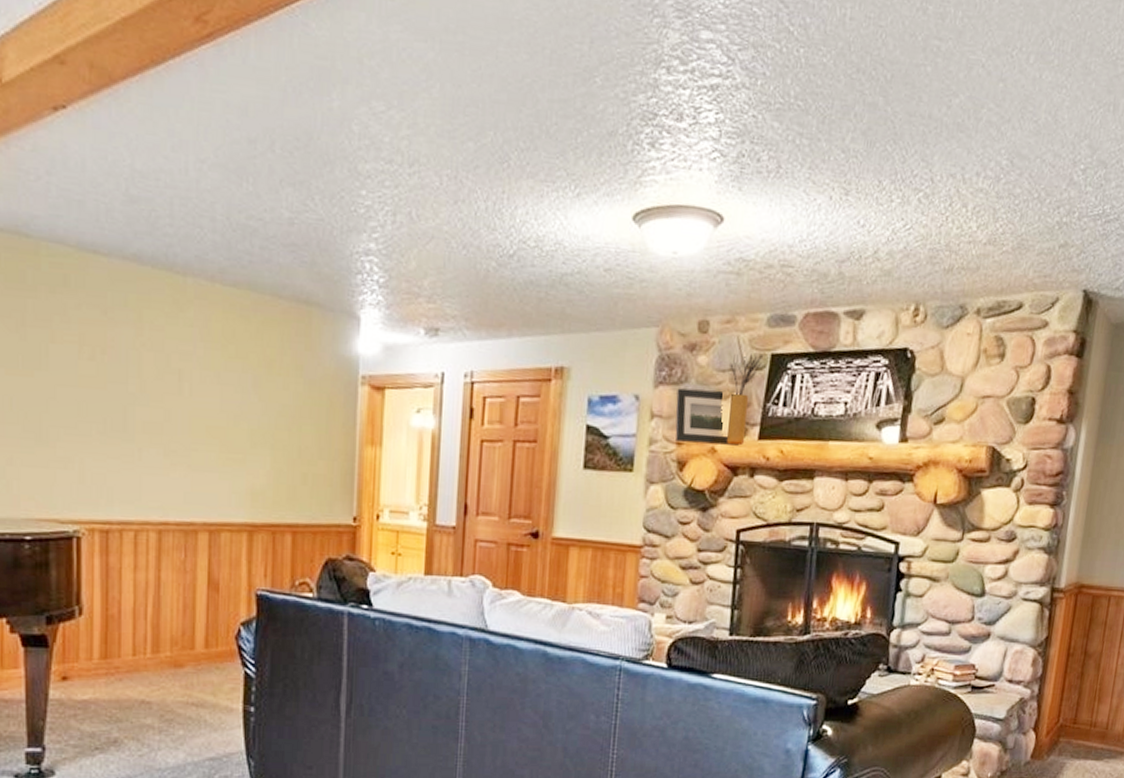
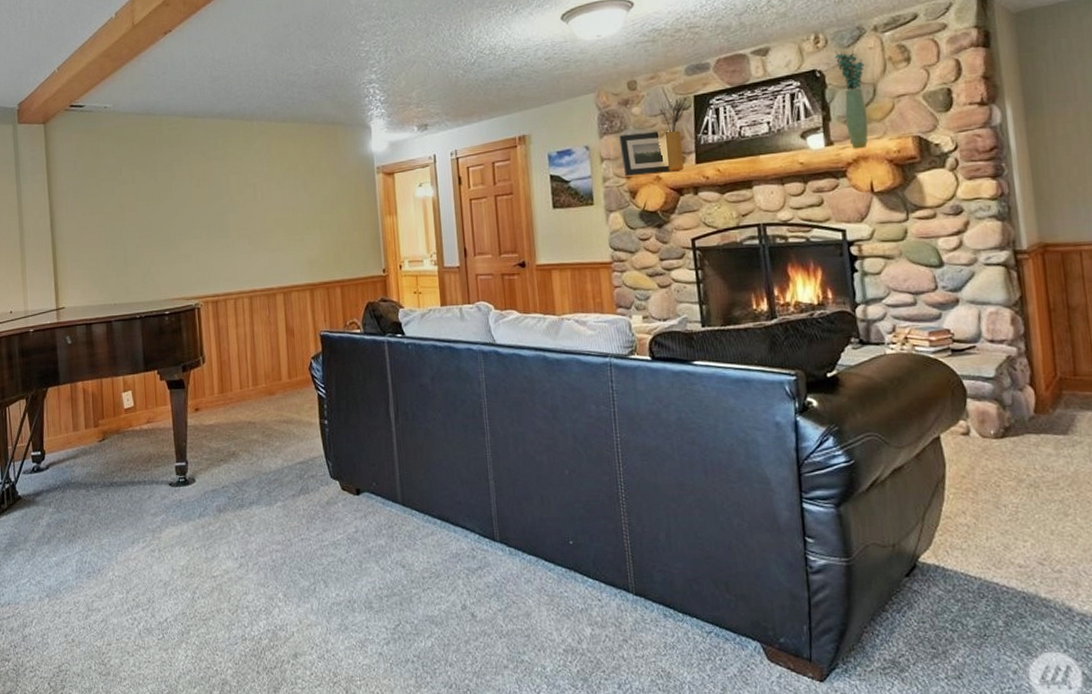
vase: none [924,329,958,452] -> present [834,50,869,149]

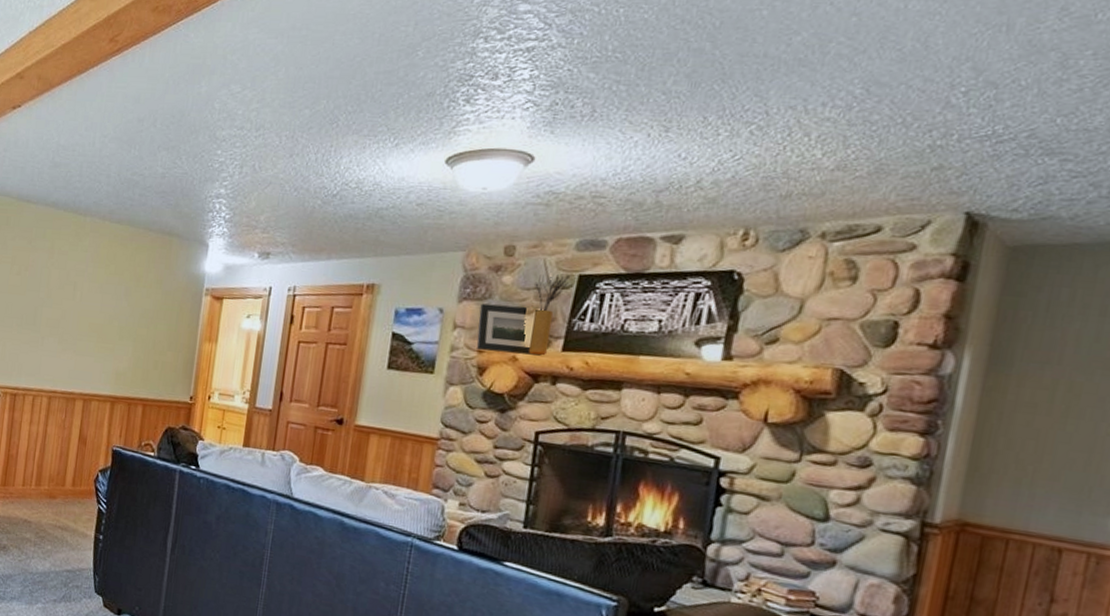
vase: present [834,50,869,149] -> none [753,253,797,372]

